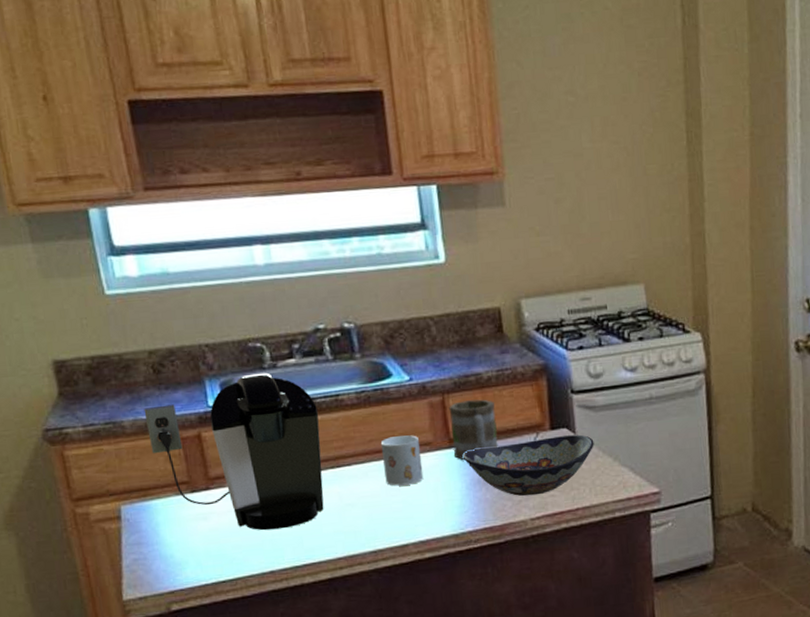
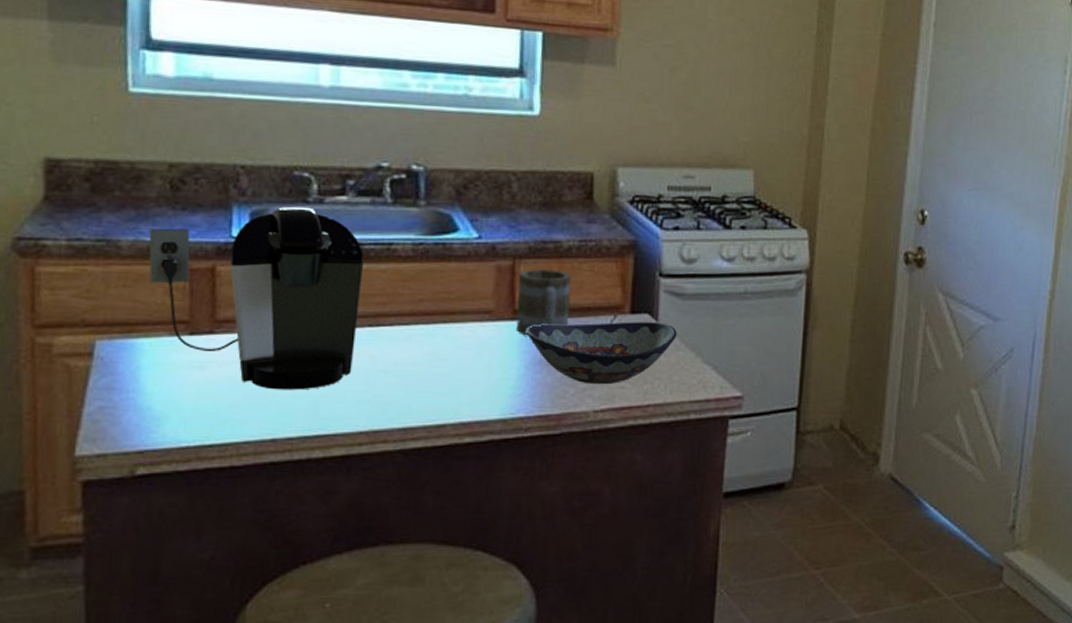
mug: present [380,435,424,486] -> none [431,298,479,356]

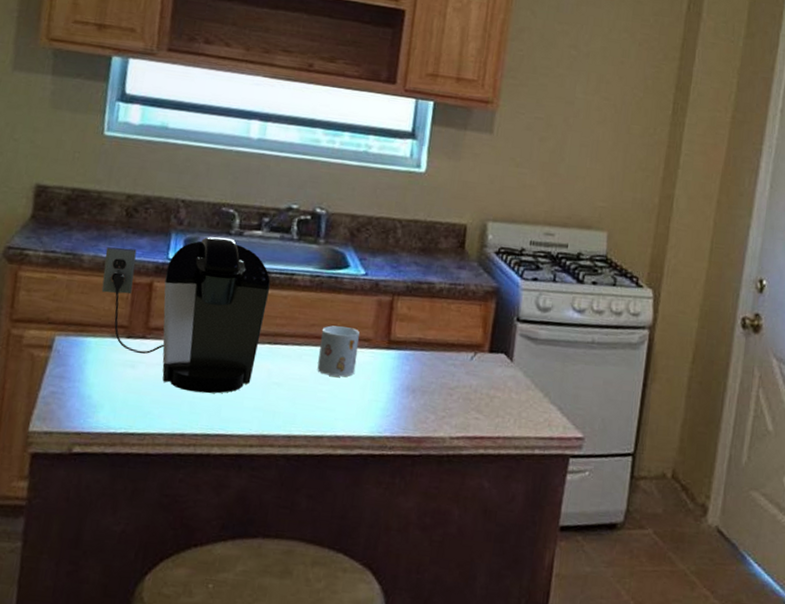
mug: none [431,298,479,356] -> present [317,325,360,377]
mug: present [515,269,571,335] -> none [389,305,441,363]
decorative bowl: present [526,322,677,385] -> none [398,355,529,415]

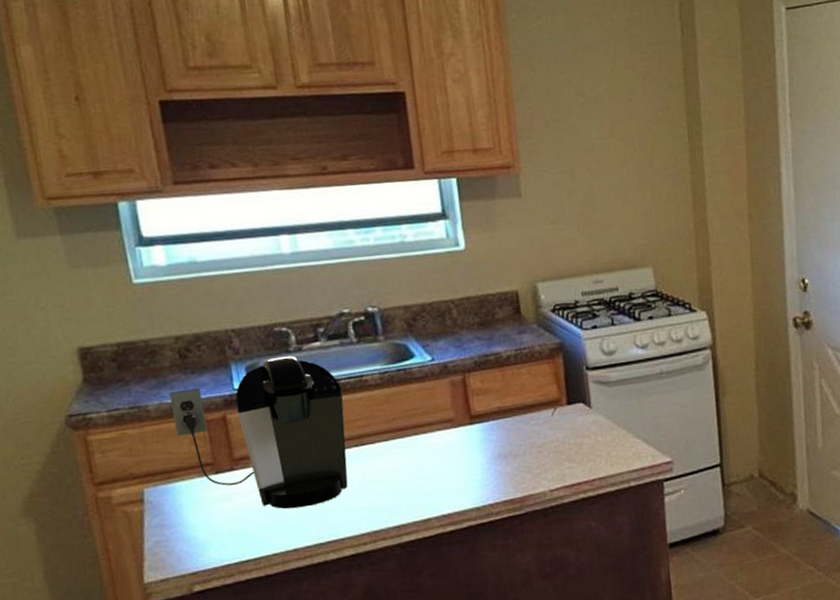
mug: present [317,325,360,377] -> none [403,413,446,463]

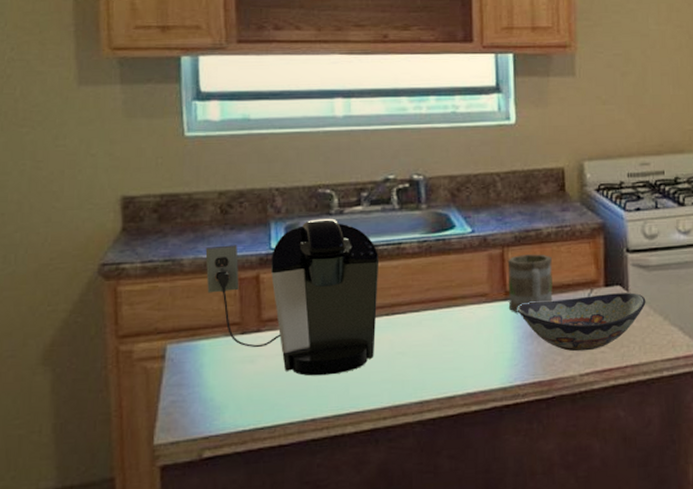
mug: none [469,377,518,435] -> present [507,254,553,312]
decorative bowl: none [483,409,609,469] -> present [517,292,646,352]

